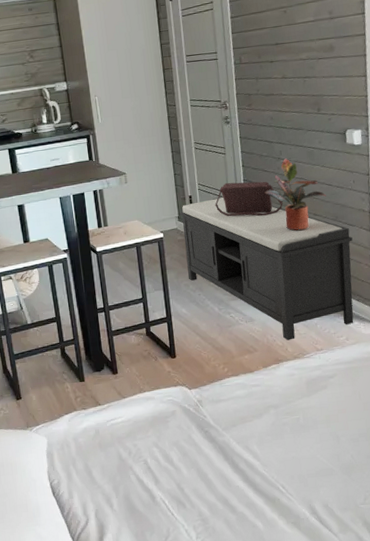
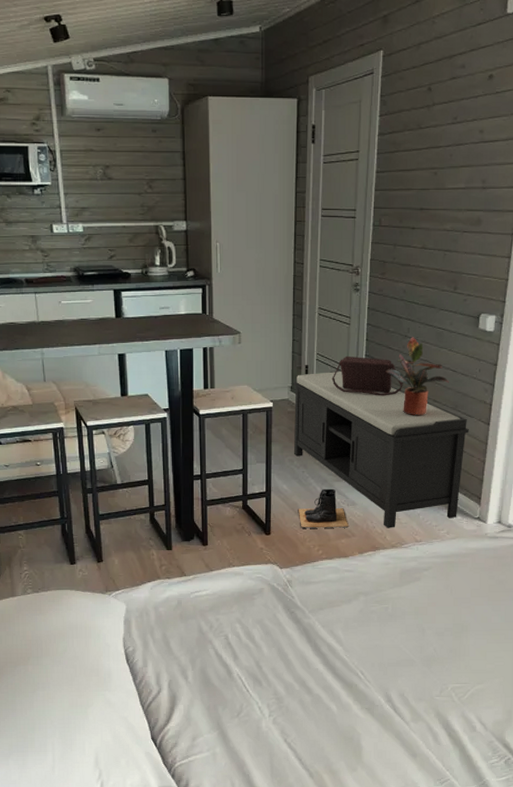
boots: none [199,307,250,349] -> present [298,488,348,528]

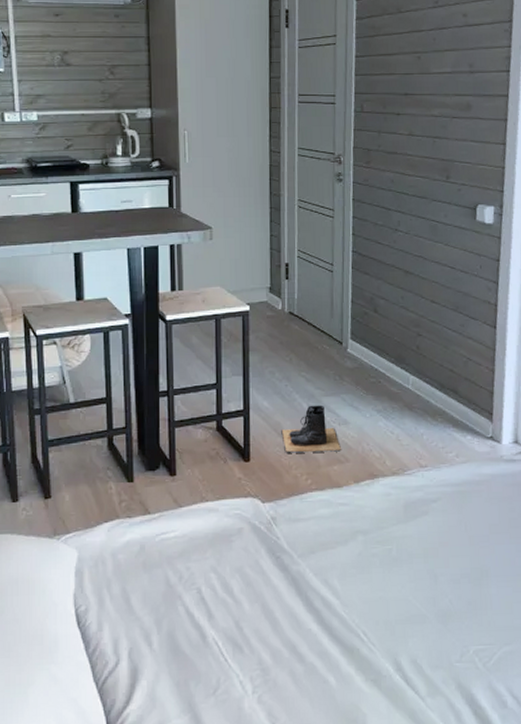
bench: present [293,370,469,528] -> none [272,269,474,452]
shoulder bag: present [332,356,403,396] -> none [315,252,396,297]
potted plant: present [385,337,449,415] -> none [375,230,447,318]

